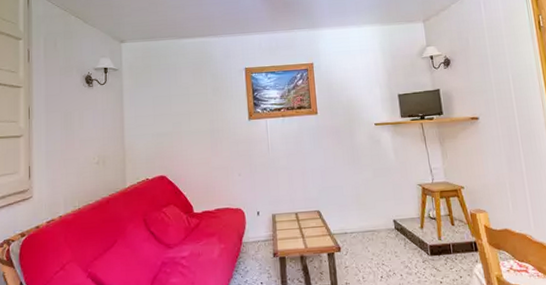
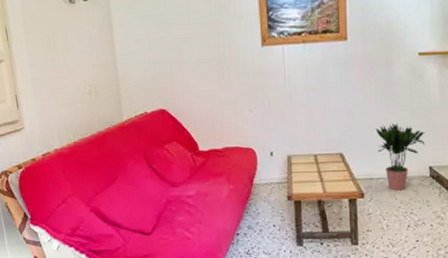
potted plant: none [345,182,388,244] -> present [375,123,425,191]

